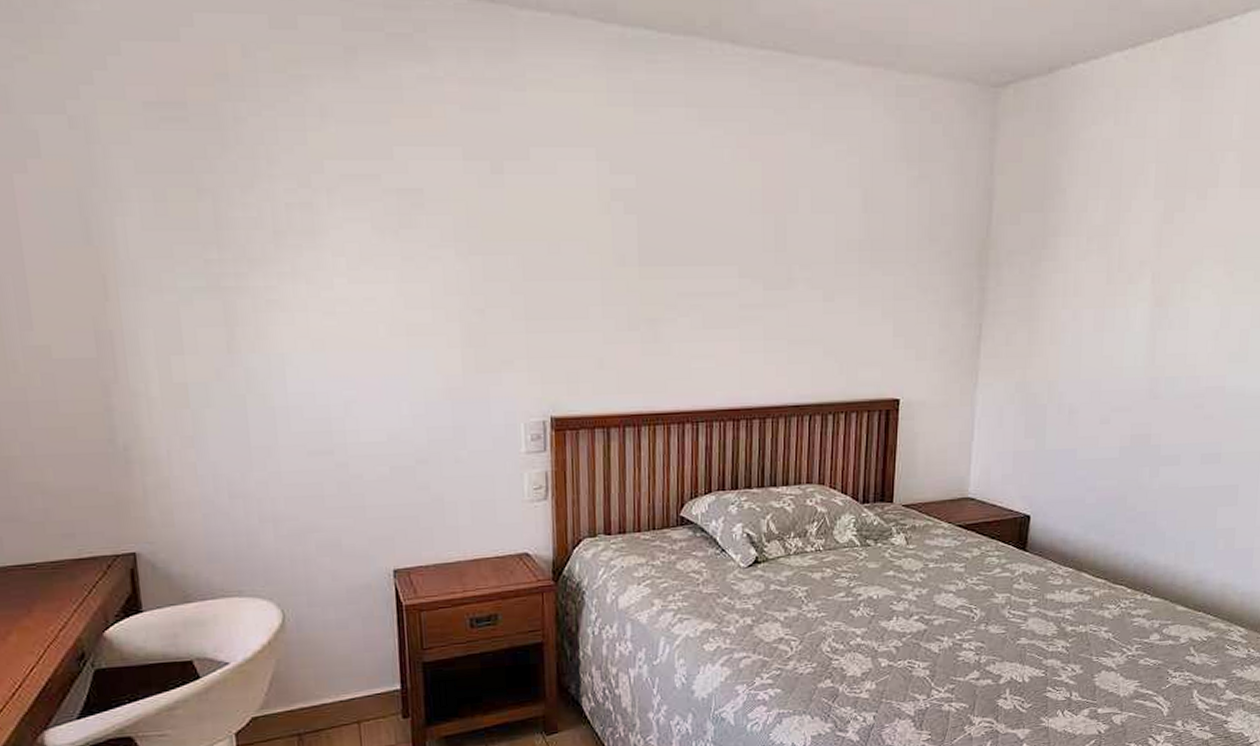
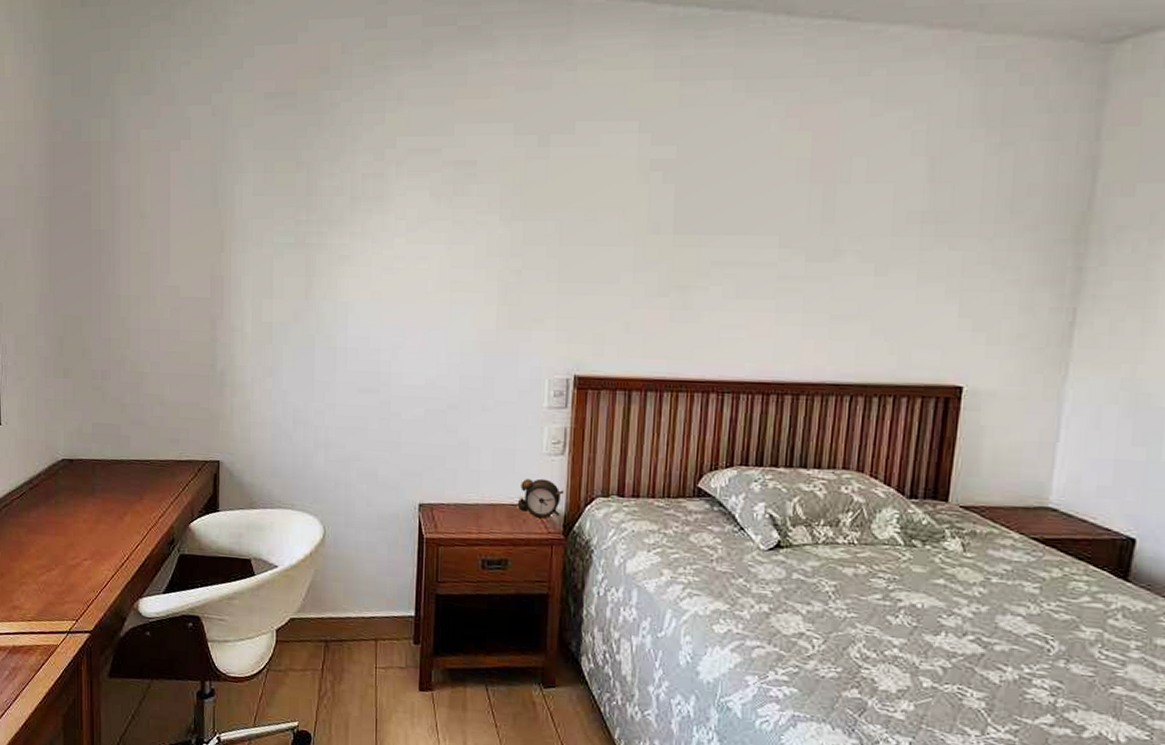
alarm clock: none [502,526,550,567] -> present [517,478,564,519]

